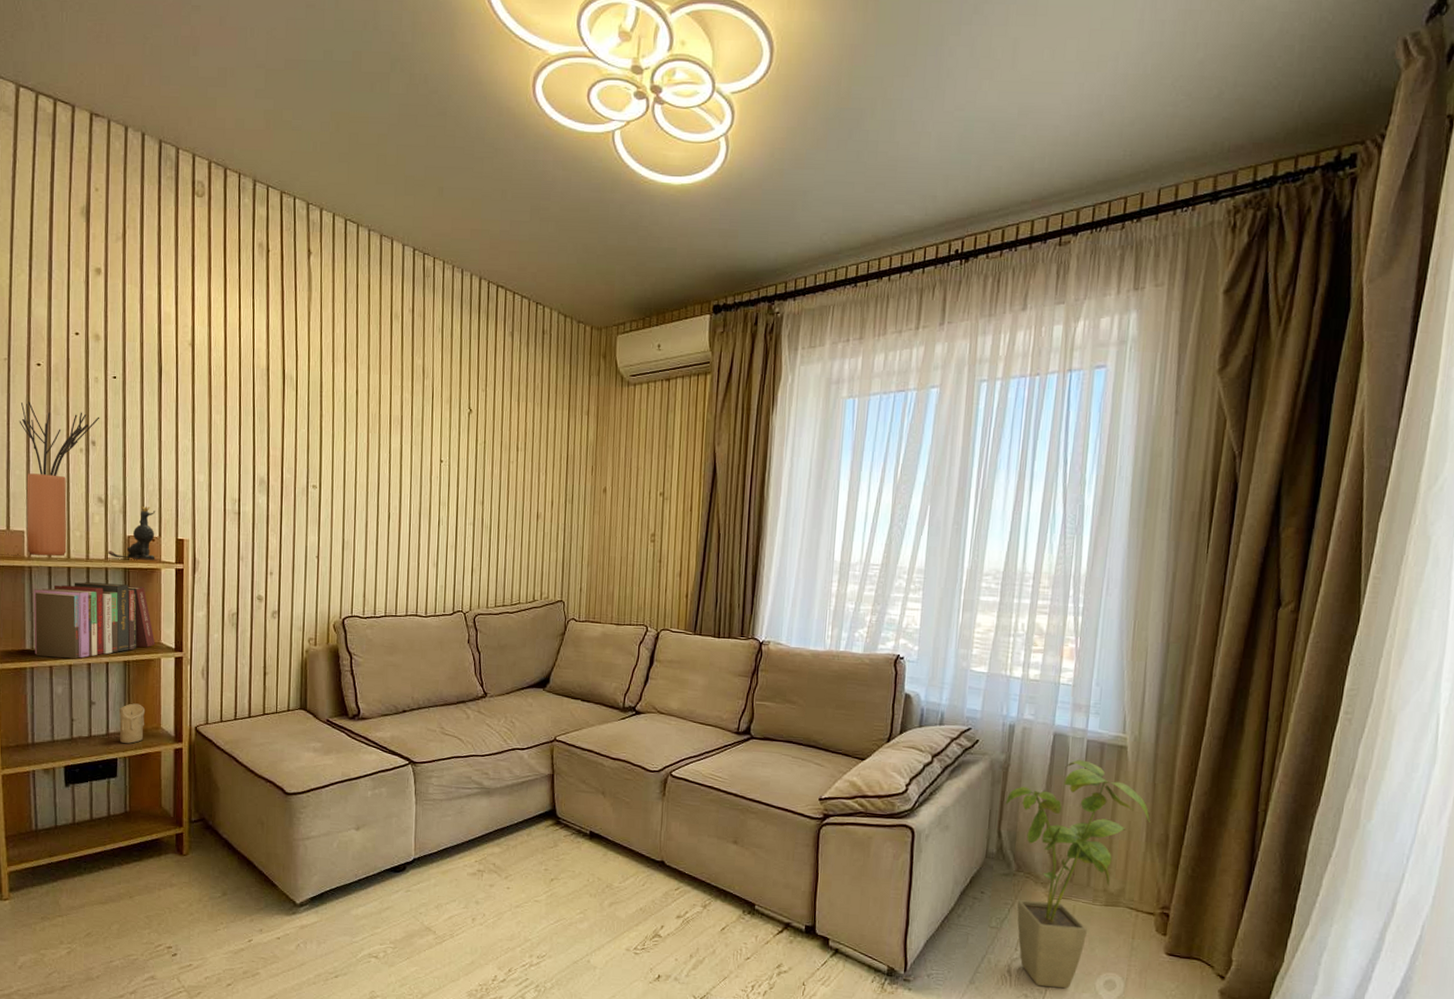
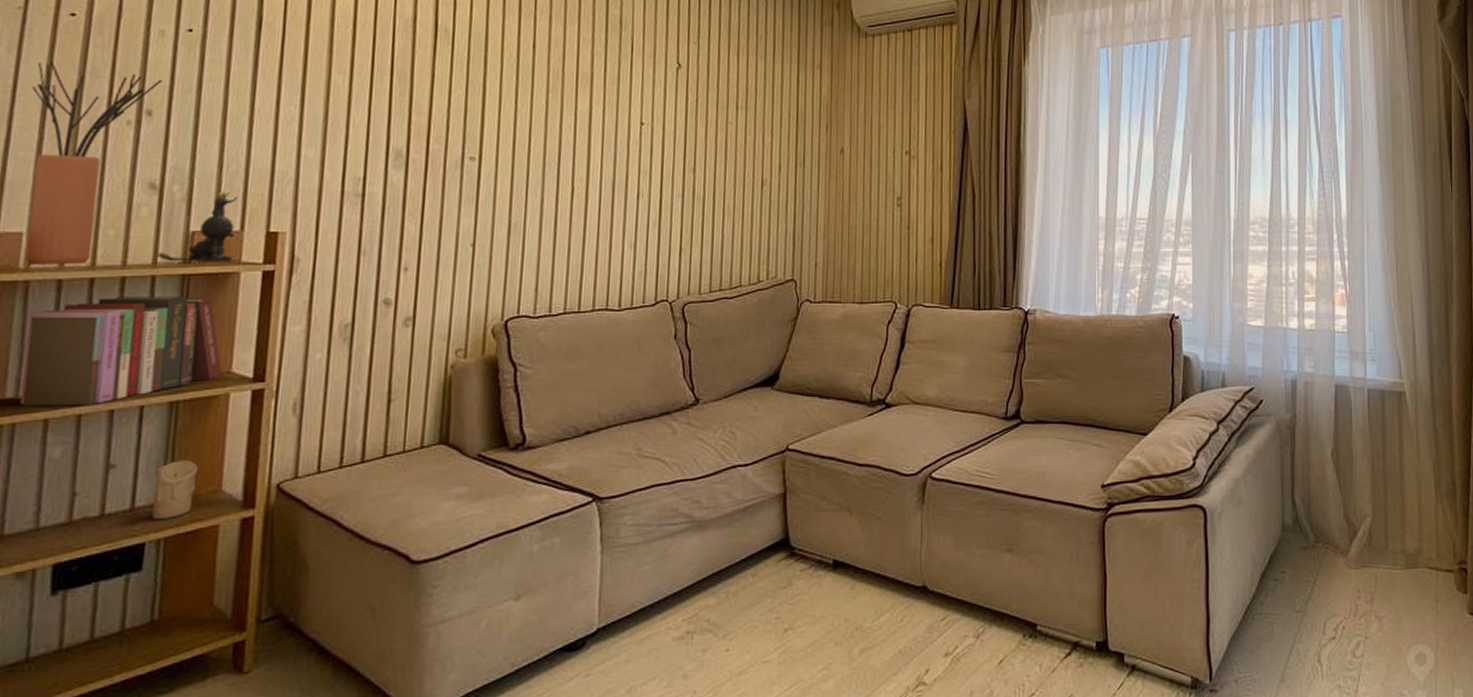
house plant: present [1005,760,1151,989] -> none [1296,411,1437,673]

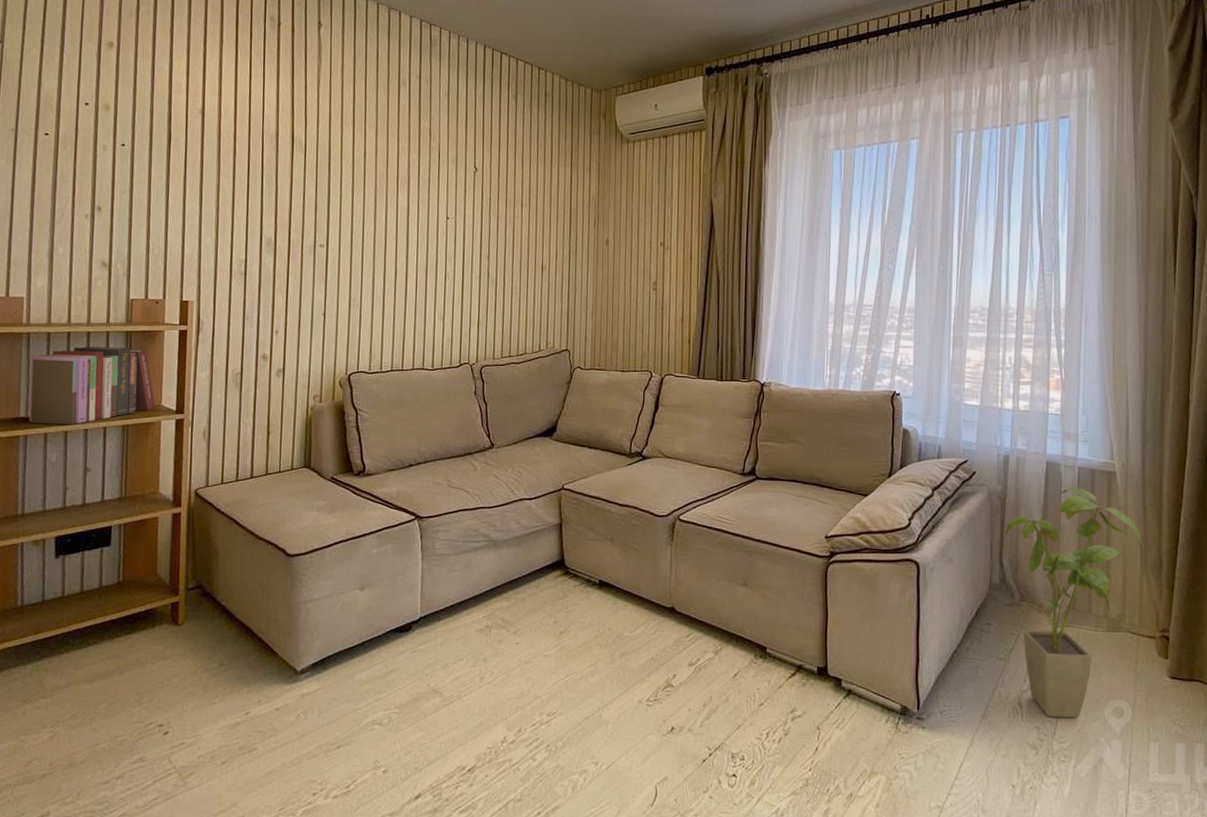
vase: present [25,62,163,265] -> none [23,170,107,322]
candle: present [151,460,199,519] -> none [115,468,144,510]
decorative figurine: present [158,191,238,262] -> none [110,268,161,323]
house plant: none [1296,411,1437,673] -> present [1005,487,1144,719]

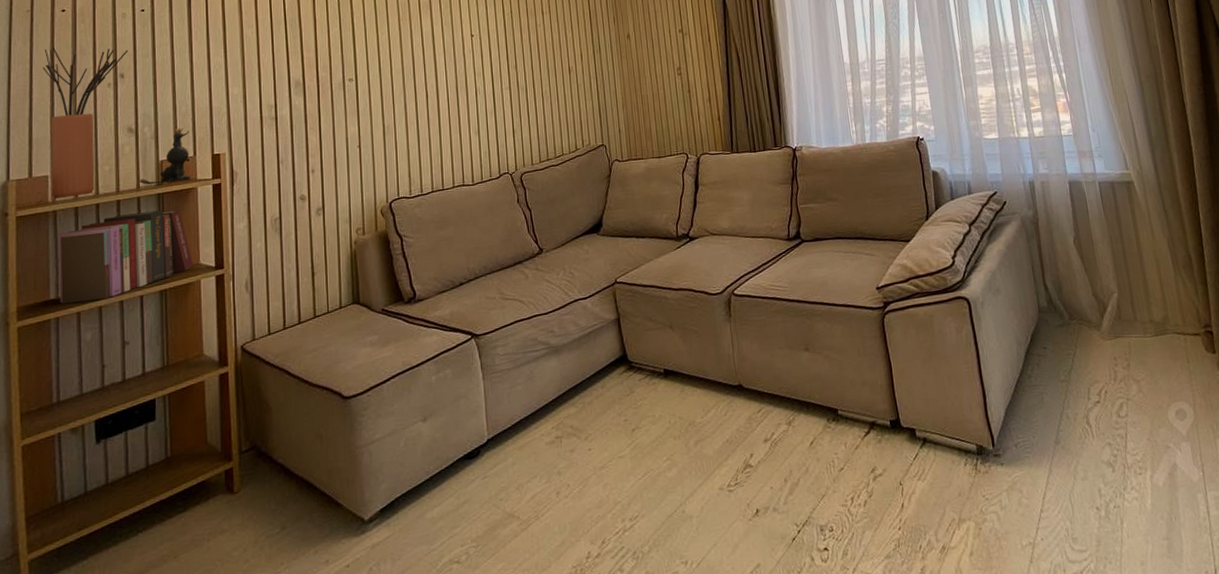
vase: none [23,170,107,322] -> present [42,47,128,199]
decorative figurine: none [110,268,161,323] -> present [140,128,191,185]
house plant: present [1005,487,1144,719] -> none [1043,201,1172,432]

